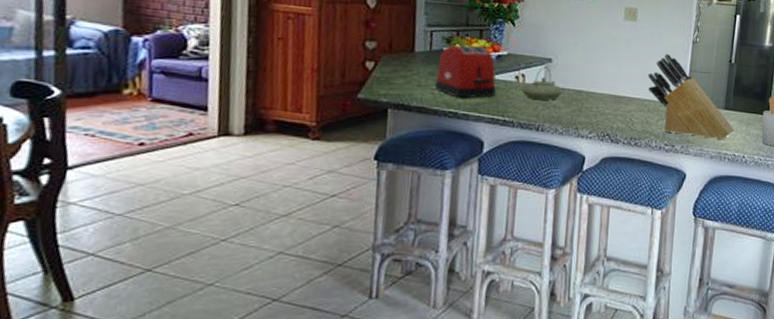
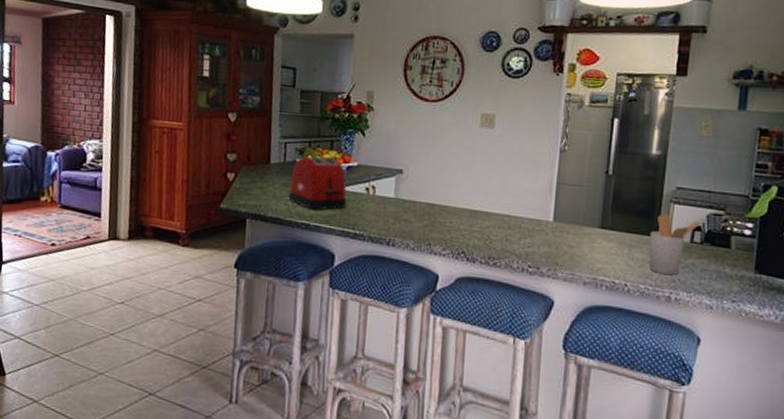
teapot: present [522,66,563,100] -> none [372,177,415,214]
knife block: present [648,53,734,140] -> none [508,163,613,264]

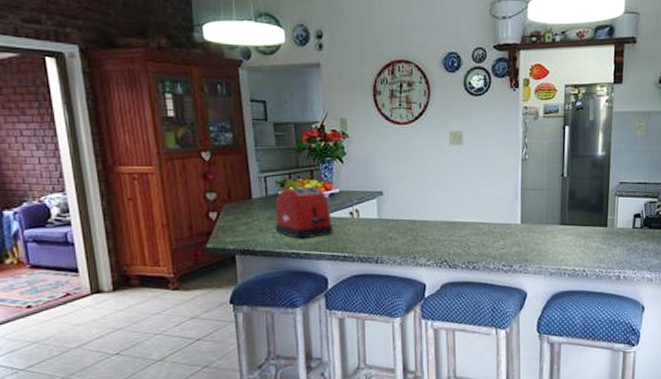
utensil holder: present [649,214,701,275] -> none [600,206,640,257]

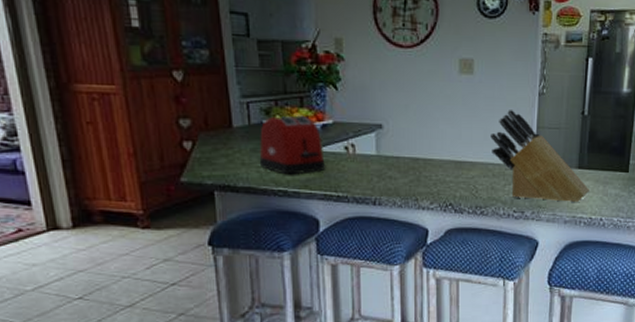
knife block: none [480,173,572,257] -> present [490,108,589,203]

